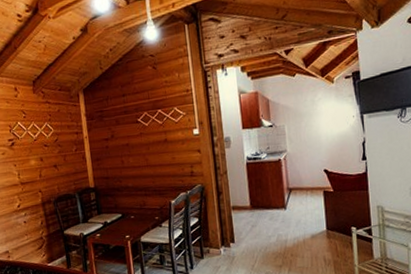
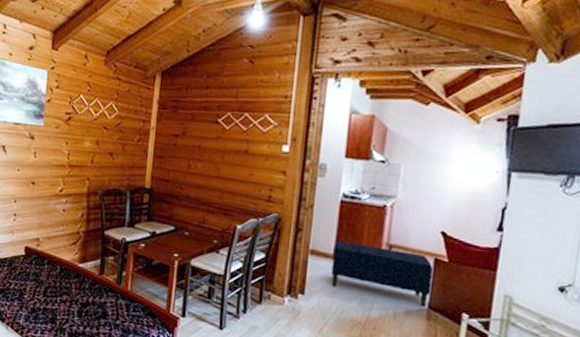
bench: none [249,190,326,231] -> present [331,240,434,307]

